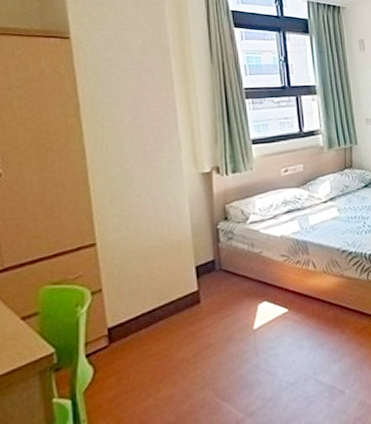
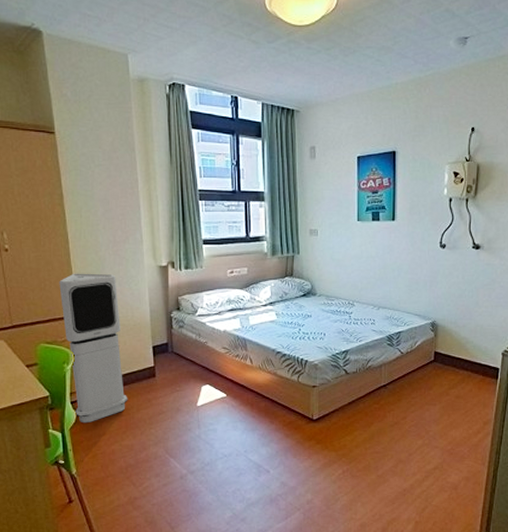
air purifier: none [72,189,165,381] -> present [59,273,128,424]

